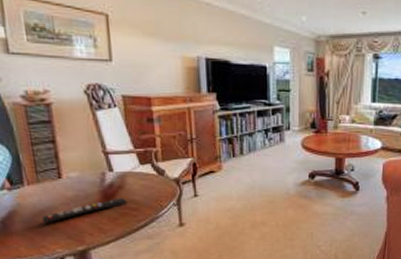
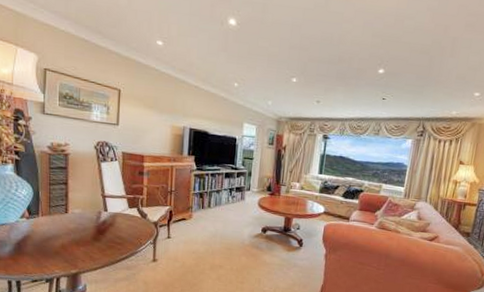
remote control: present [41,198,128,223] -> none [48,233,115,248]

